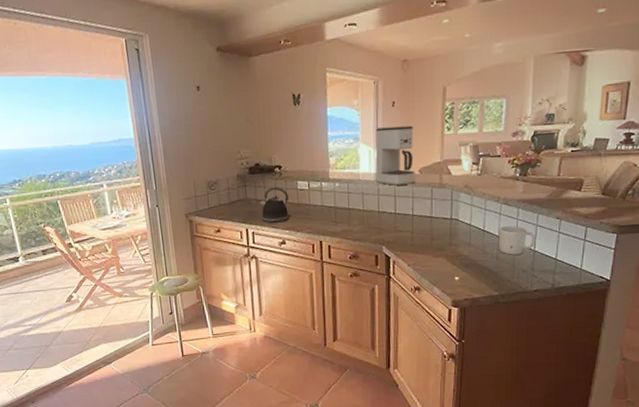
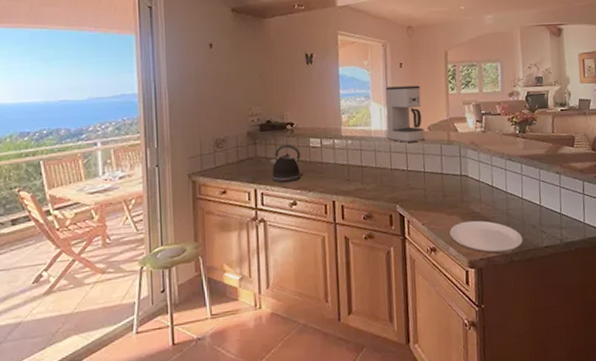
plate: none [435,263,512,295] -> present [449,220,523,254]
mug: present [498,226,536,255] -> none [505,181,541,211]

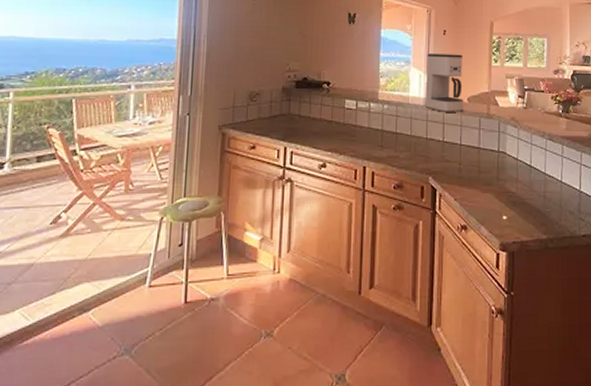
kettle: present [269,144,303,183] -> none [302,104,335,143]
plate: present [449,220,523,254] -> none [482,200,560,237]

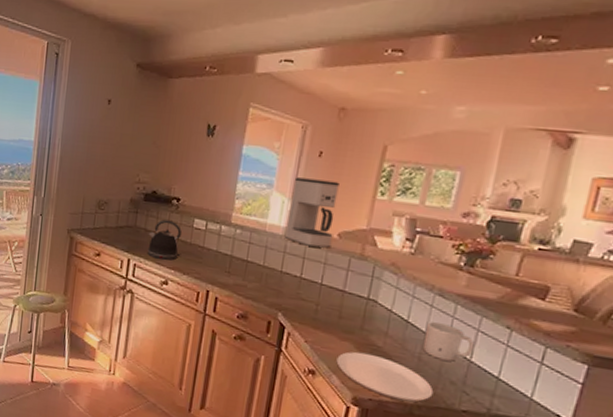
kettle: none [302,104,335,143] -> present [147,219,182,261]
plate: none [482,200,560,237] -> present [336,351,434,402]
mug: none [544,163,581,194] -> present [422,322,475,362]

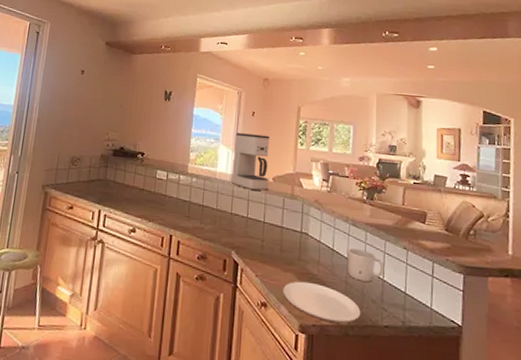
kettle: present [147,219,182,261] -> none [116,172,146,209]

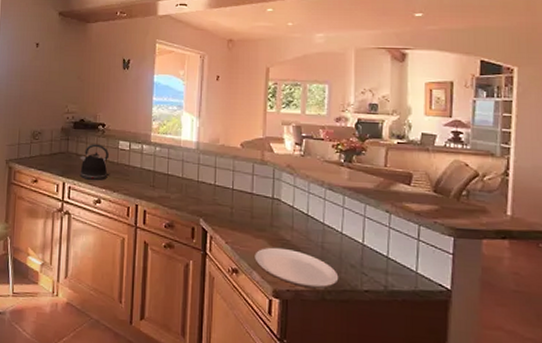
kettle: none [116,172,146,209] -> present [79,144,109,180]
coffee maker: present [231,133,269,191] -> none [197,99,237,157]
mug: present [347,248,384,282] -> none [323,213,364,247]

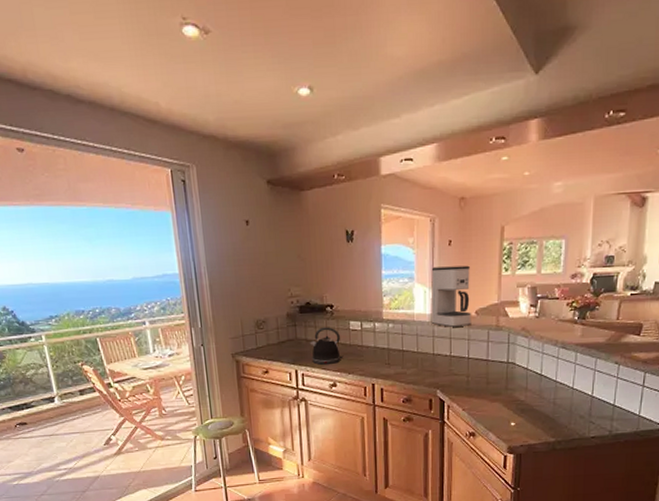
coffee maker: none [197,99,237,157] -> present [431,265,471,327]
plate: present [254,247,339,288] -> none [490,408,569,441]

